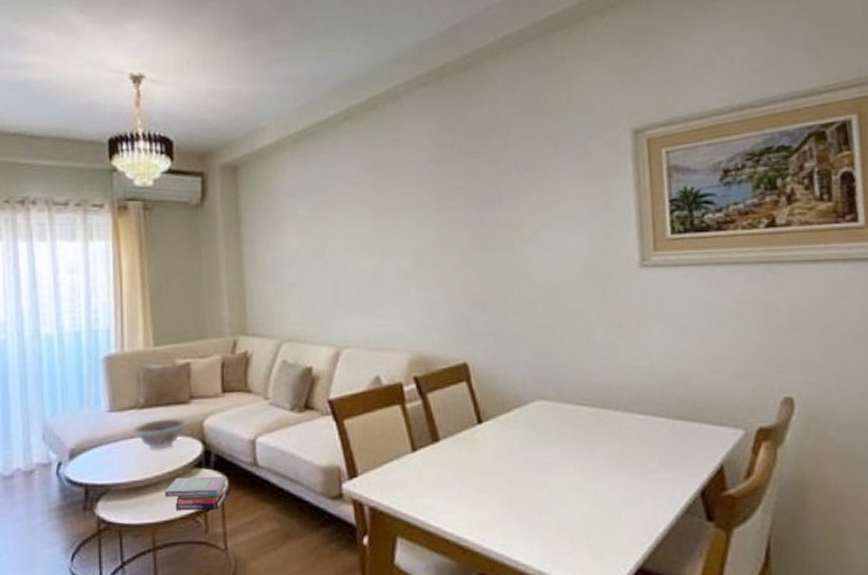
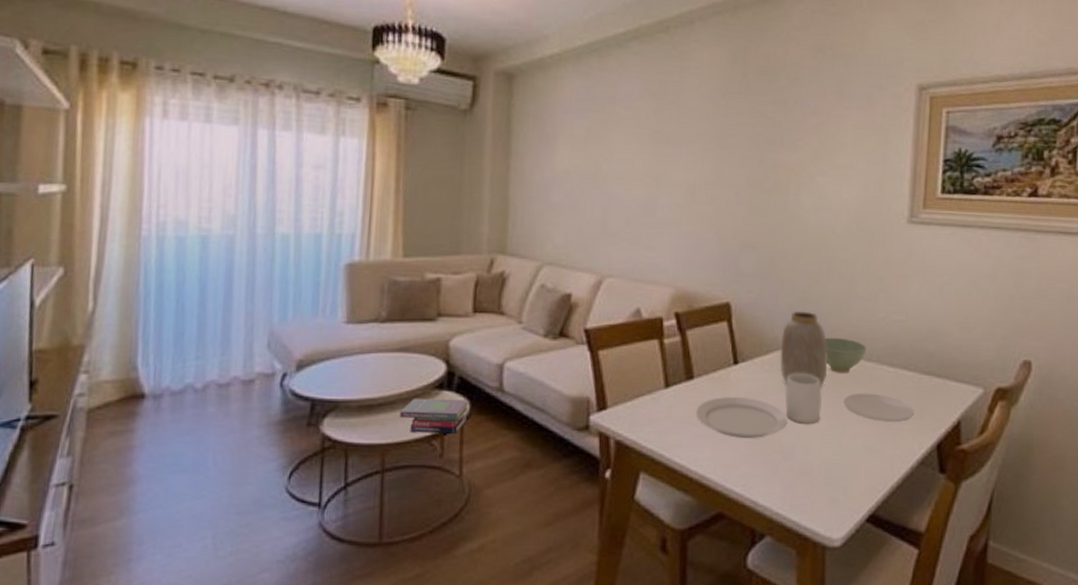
decorative bowl: present [133,417,187,450] -> none [371,334,432,368]
plate: none [445,456,539,497] -> present [695,397,787,438]
vase: none [523,365,575,441] -> present [779,310,828,388]
mug: none [533,427,573,479] -> present [785,373,822,424]
bowl: none [568,388,613,425] -> present [825,337,867,373]
plate: none [595,443,673,471] -> present [844,393,915,422]

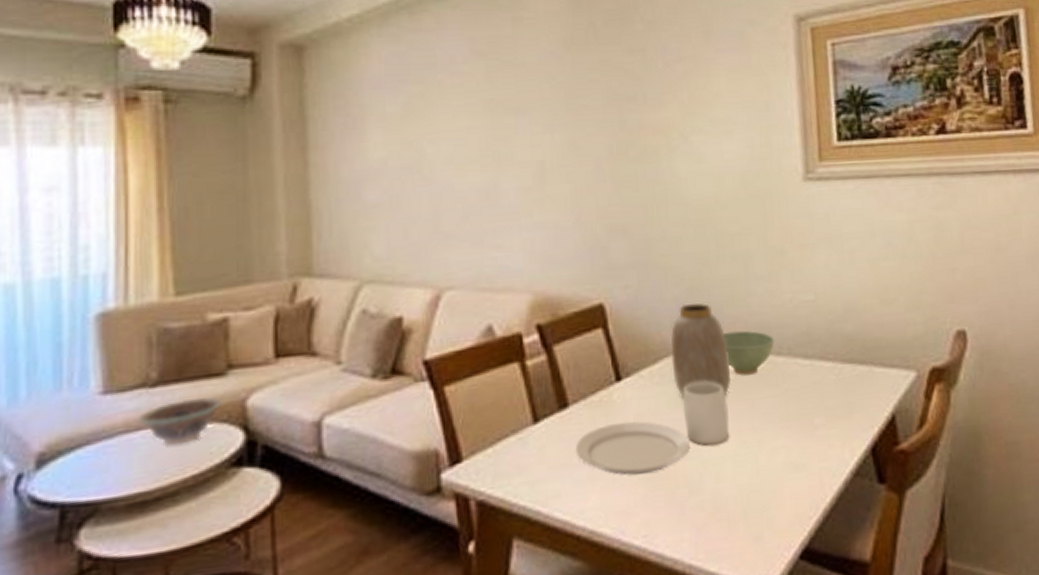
decorative bowl: none [371,334,432,368] -> present [139,397,222,446]
books: present [399,398,469,434] -> none [186,476,279,531]
plate: present [844,393,915,422] -> none [754,394,841,429]

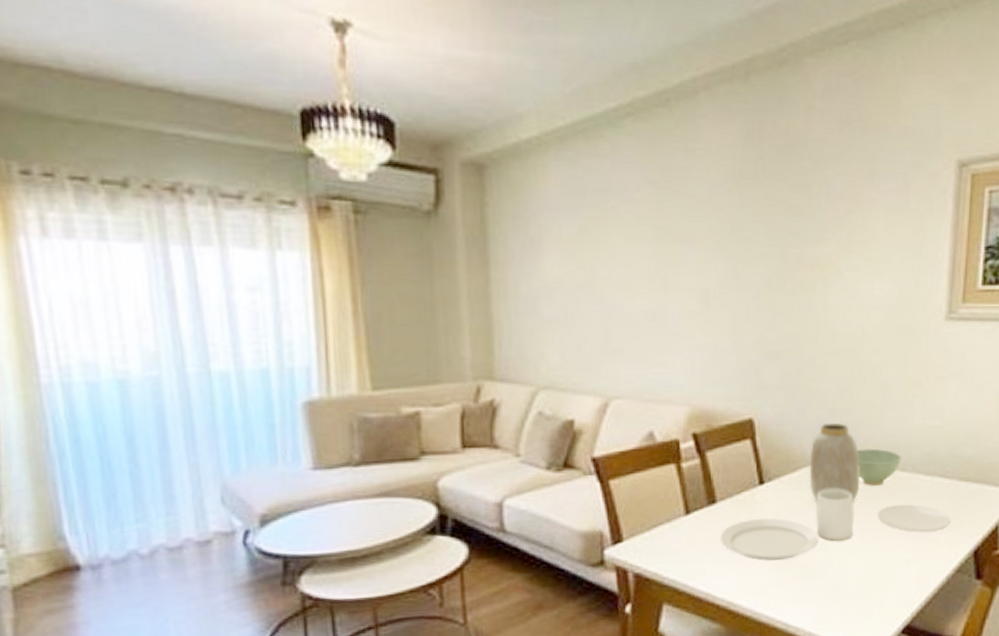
decorative bowl: present [139,397,222,446] -> none [345,477,417,515]
plate: none [754,394,841,429] -> present [877,504,952,532]

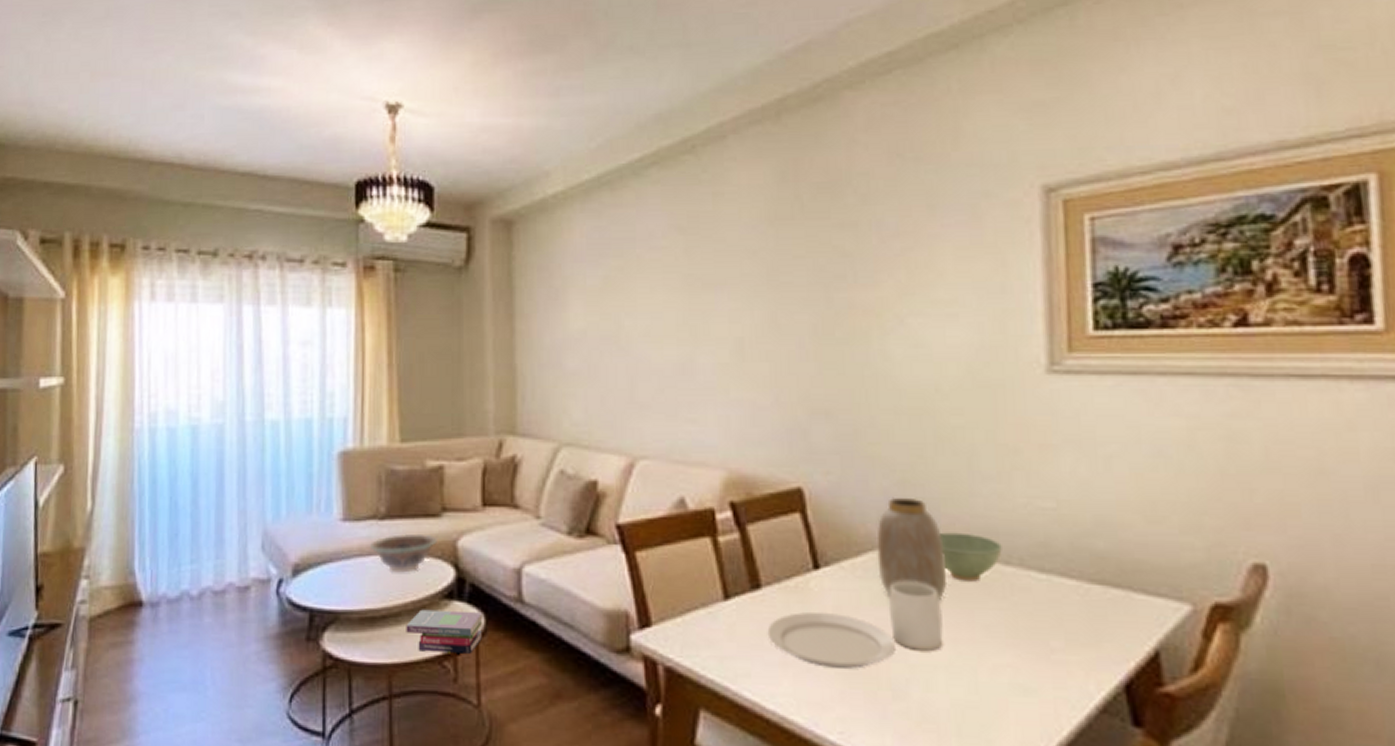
decorative bowl: none [345,477,417,515] -> present [370,533,437,573]
books: none [388,544,467,584] -> present [406,609,483,654]
plate: present [877,504,952,532] -> none [975,609,1085,651]

